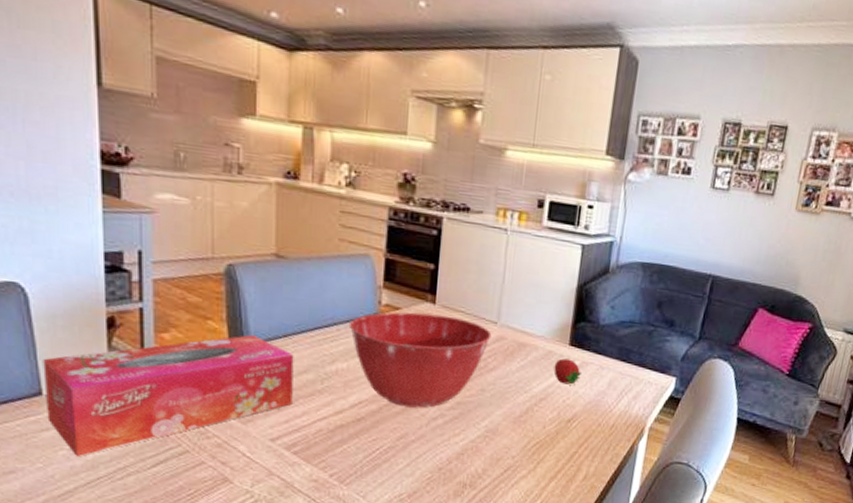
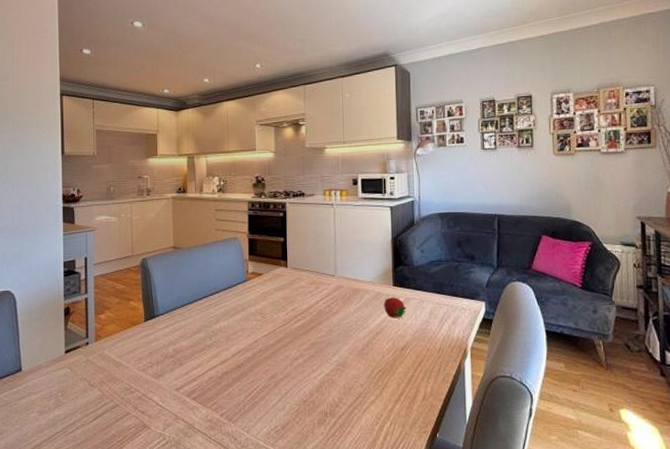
tissue box: present [43,335,294,456] -> none [23,309,190,416]
mixing bowl: present [348,312,492,408] -> none [226,275,332,352]

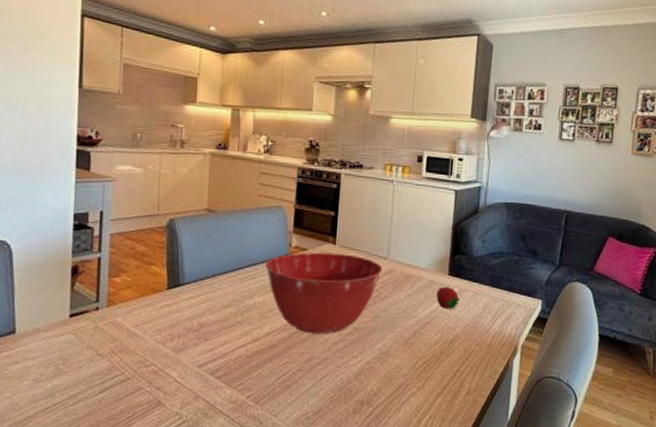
mixing bowl: none [226,275,332,352] -> present [264,252,383,335]

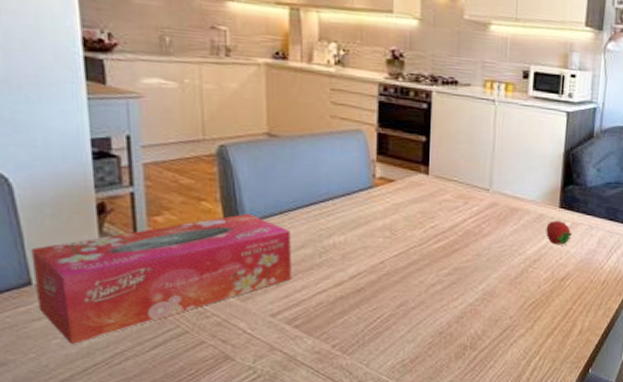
tissue box: none [18,276,220,385] -> present [31,214,291,344]
mixing bowl: present [264,252,383,335] -> none [344,183,485,276]

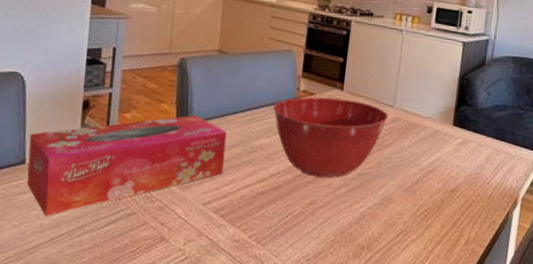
mixing bowl: none [344,183,485,276] -> present [272,97,389,179]
fruit: present [546,220,573,247] -> none [440,136,464,161]

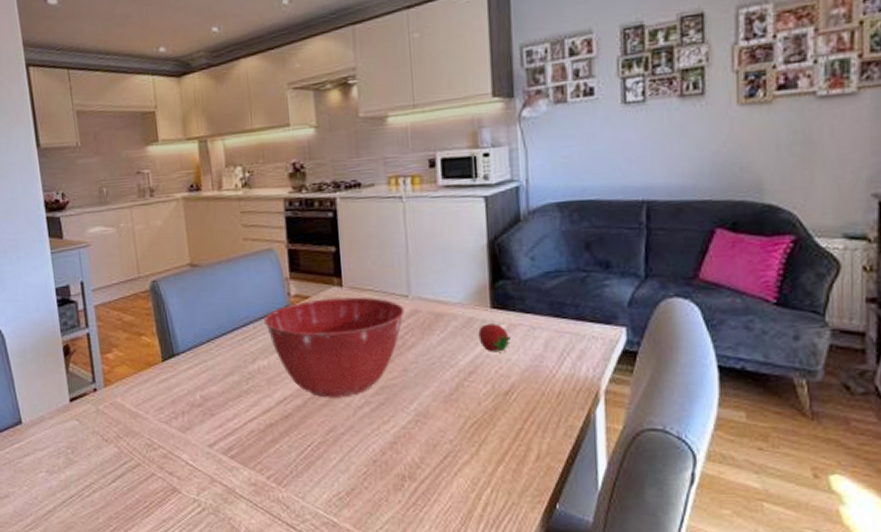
tissue box: present [26,115,227,216] -> none [19,345,223,477]
fruit: none [440,136,464,161] -> present [478,323,512,354]

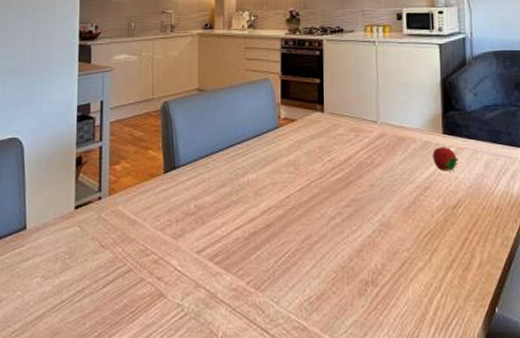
mixing bowl: present [263,297,405,398] -> none [256,121,374,209]

